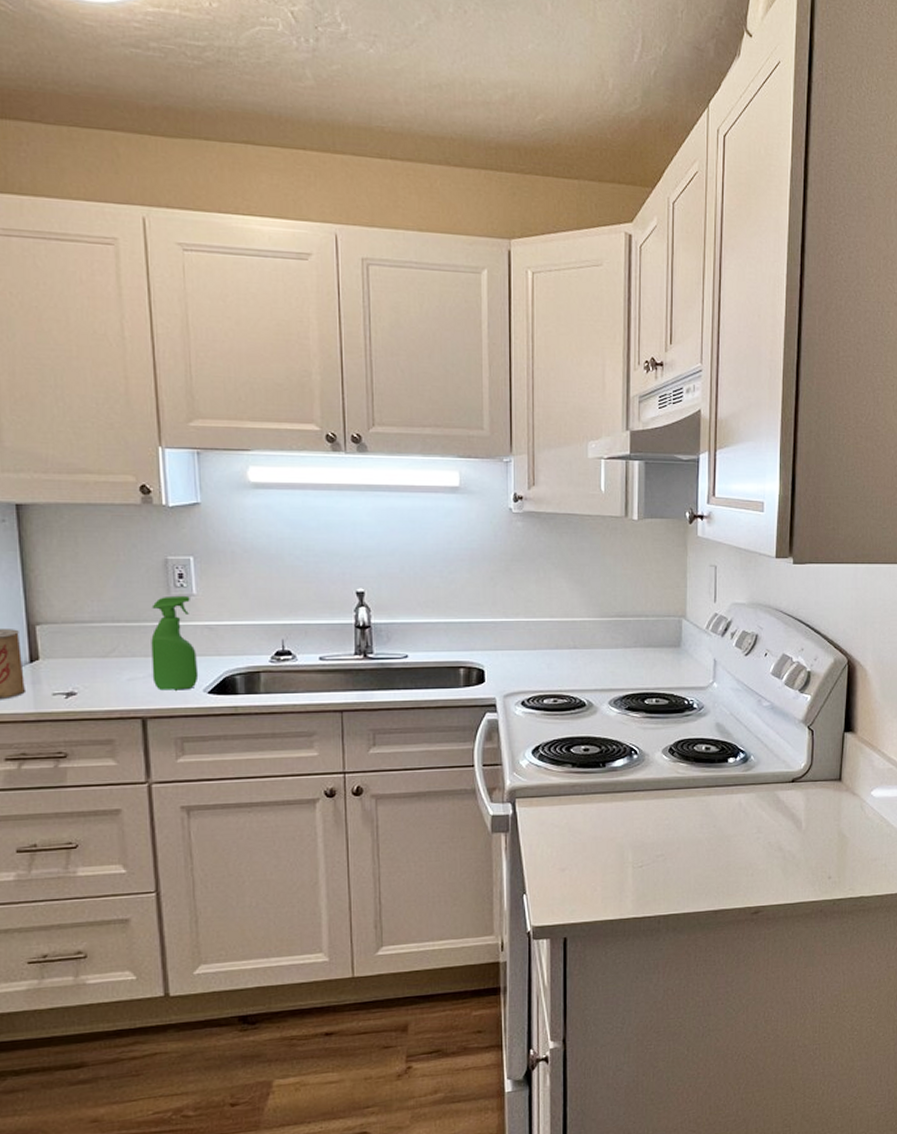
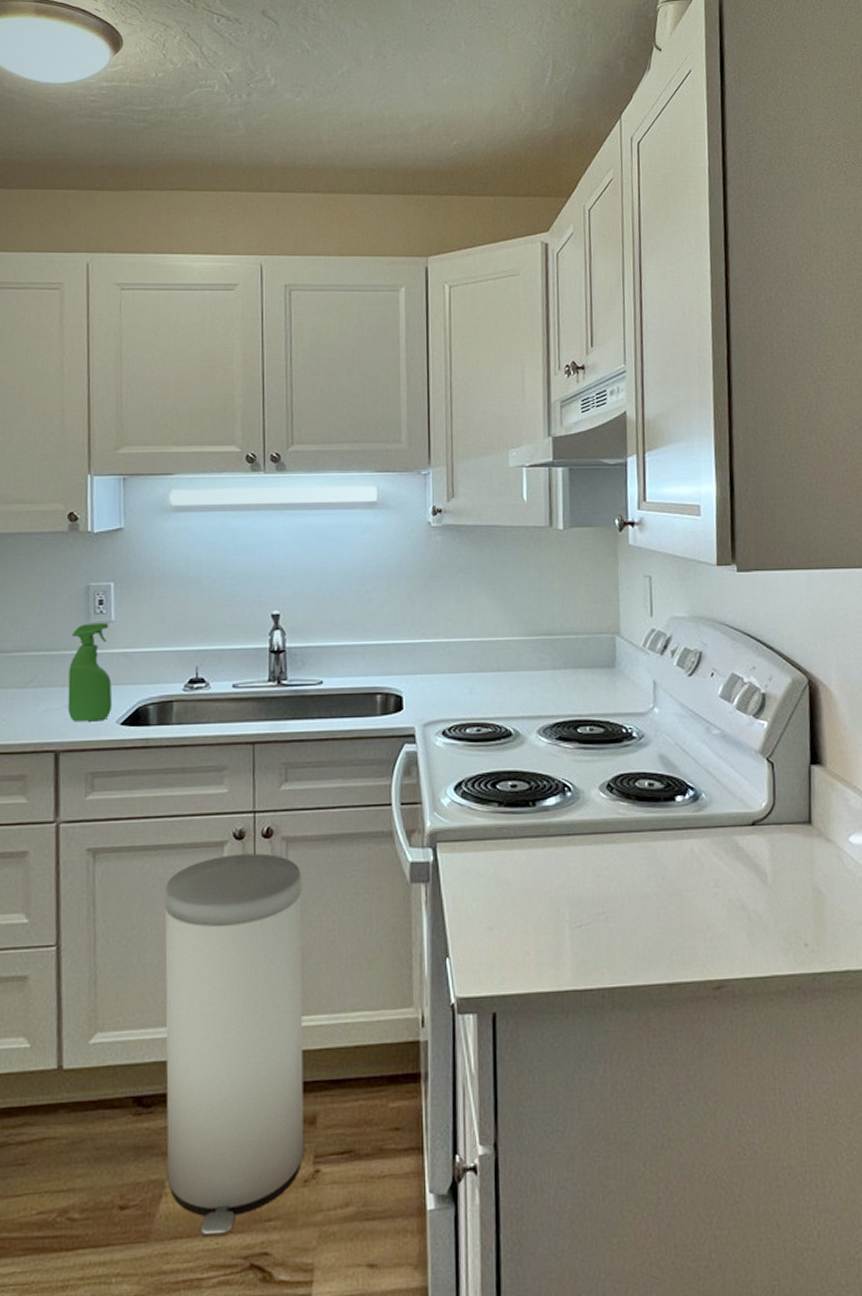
pedal bin: none [260,809,398,1124] -> present [164,853,305,1237]

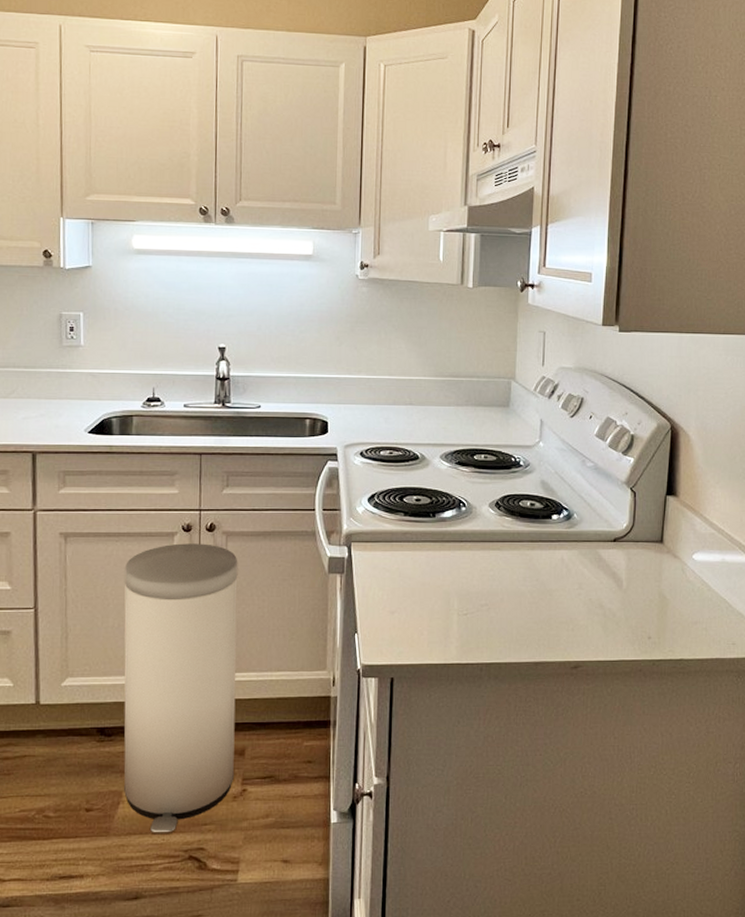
spray bottle: present [67,622,113,722] -> none [43,346,82,429]

